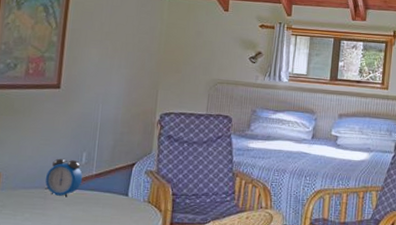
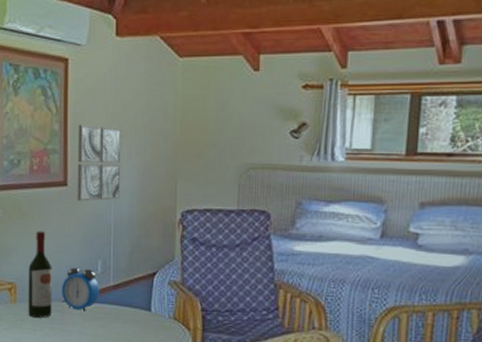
wine bottle: none [10,126,39,204] -> present [28,231,52,318]
wall art: none [68,39,114,102] -> present [77,125,122,201]

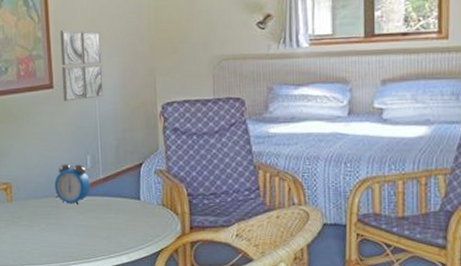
wine bottle: present [28,231,52,318] -> none [22,132,47,214]

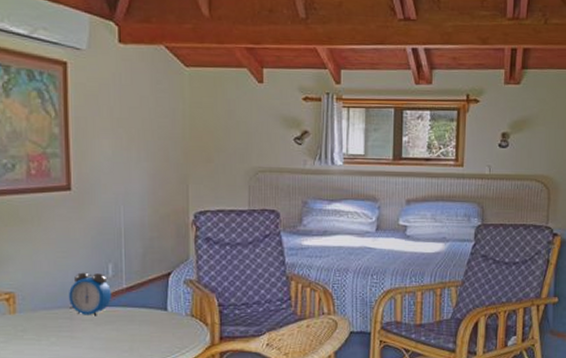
wall art: present [59,30,104,102] -> none [80,129,130,205]

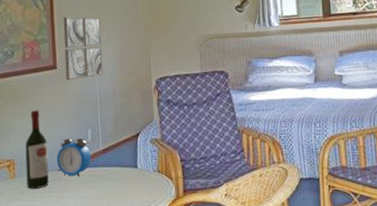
wine bottle: none [29,237,58,327] -> present [25,110,49,189]
wall art: none [80,129,130,205] -> present [63,16,103,81]

